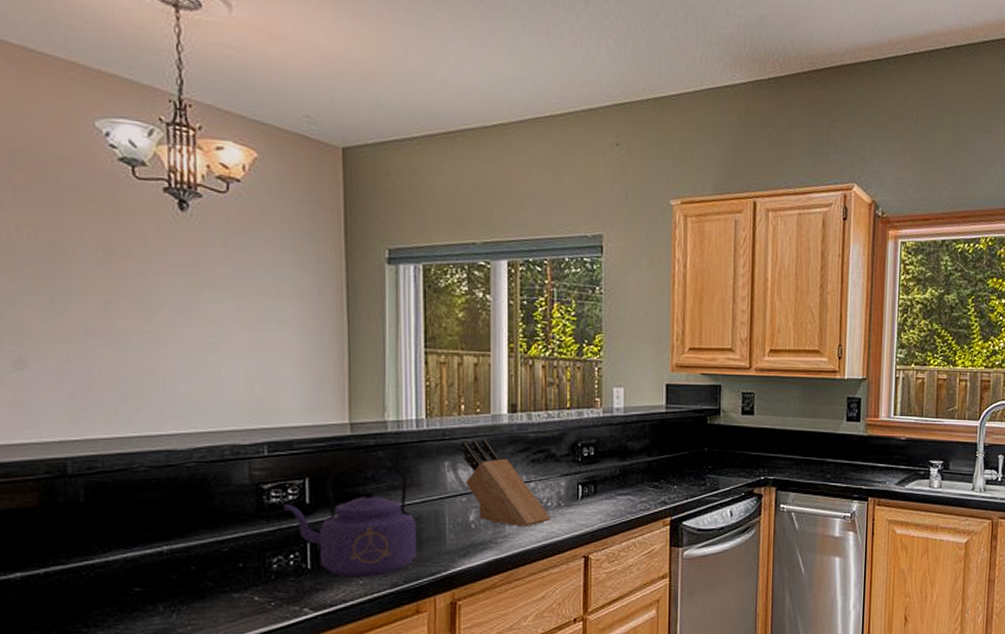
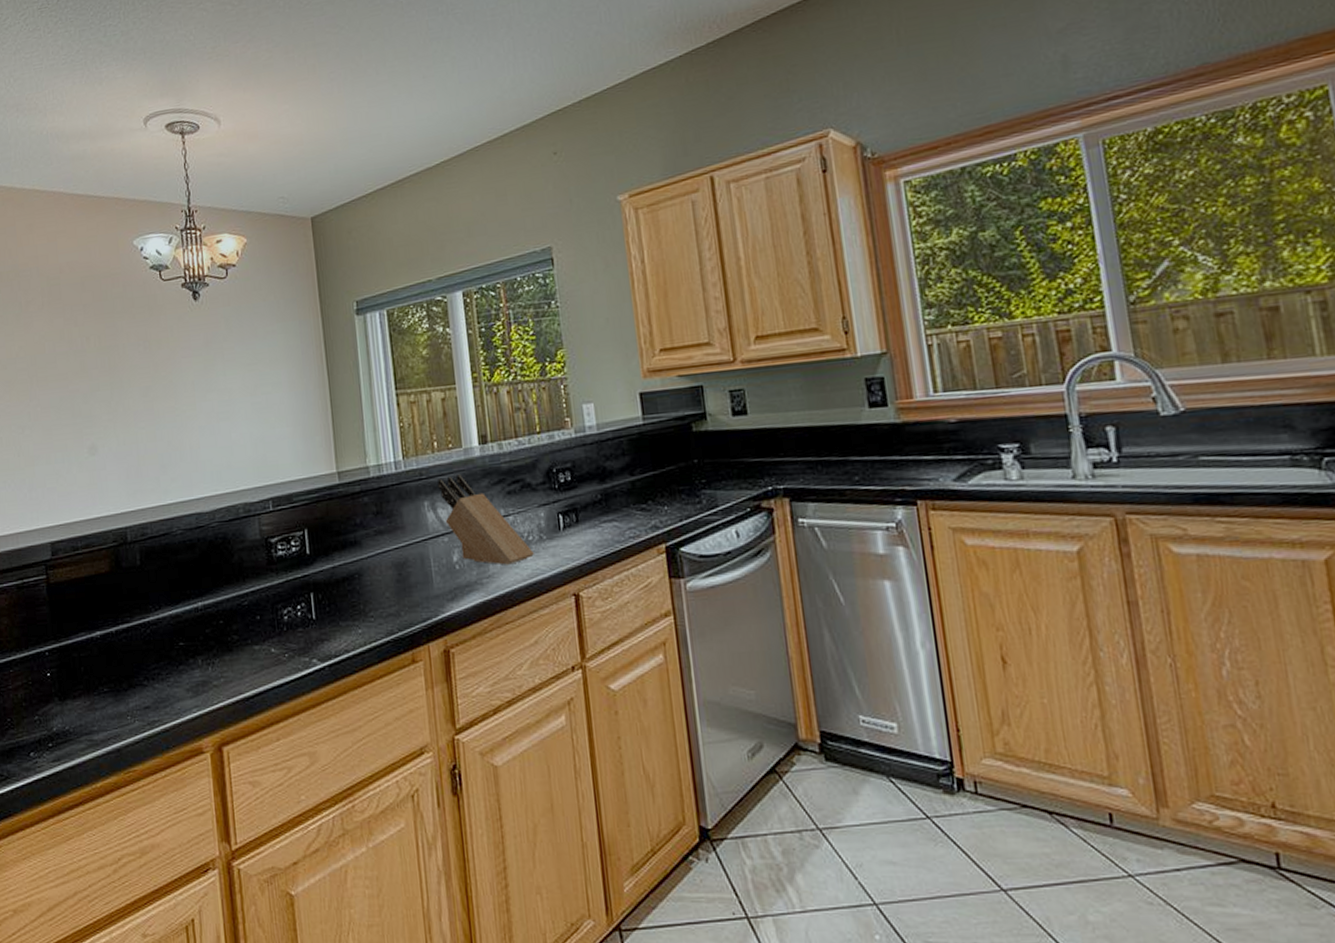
kettle: present [284,463,416,578] -> none [289,509,407,627]

